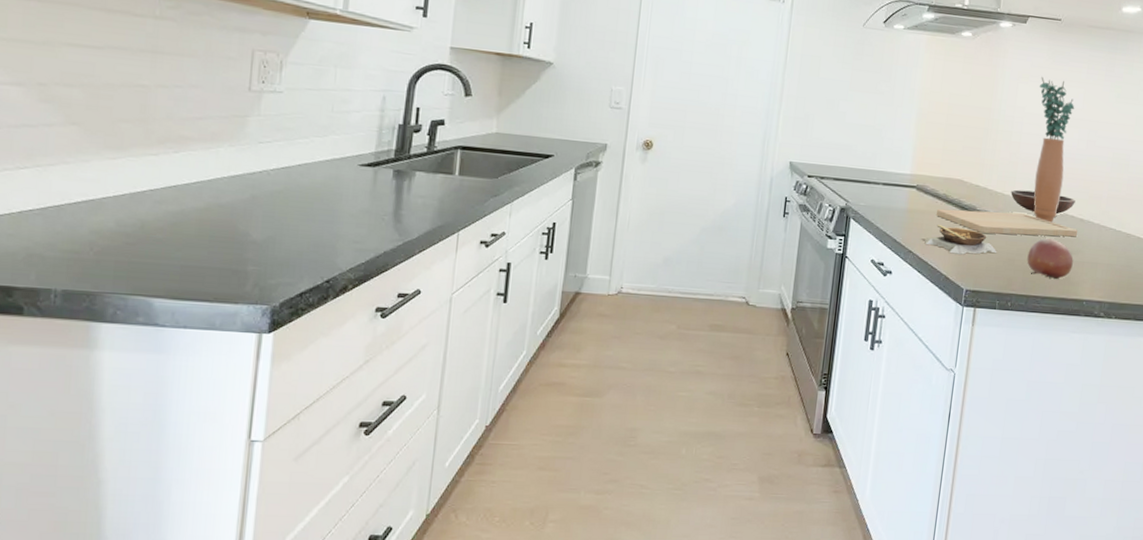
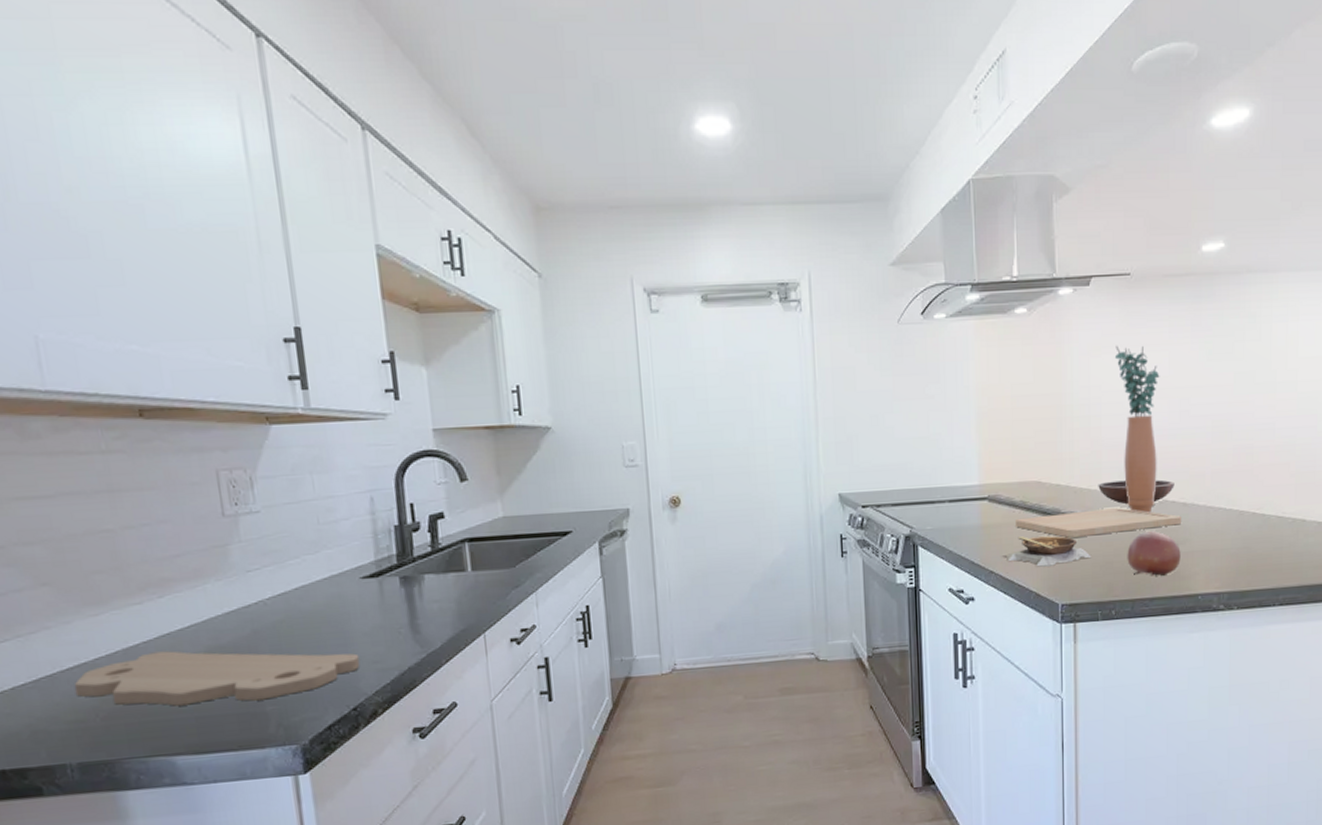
cutting board: none [76,200,342,260] -> present [74,651,360,706]

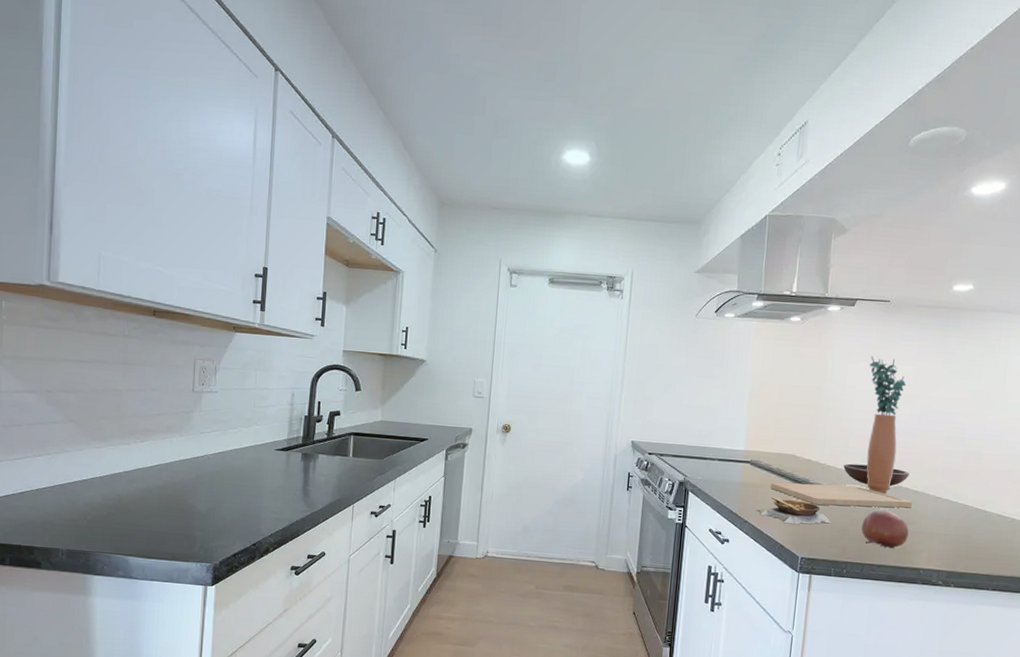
cutting board: present [74,651,360,706] -> none [75,479,264,527]

